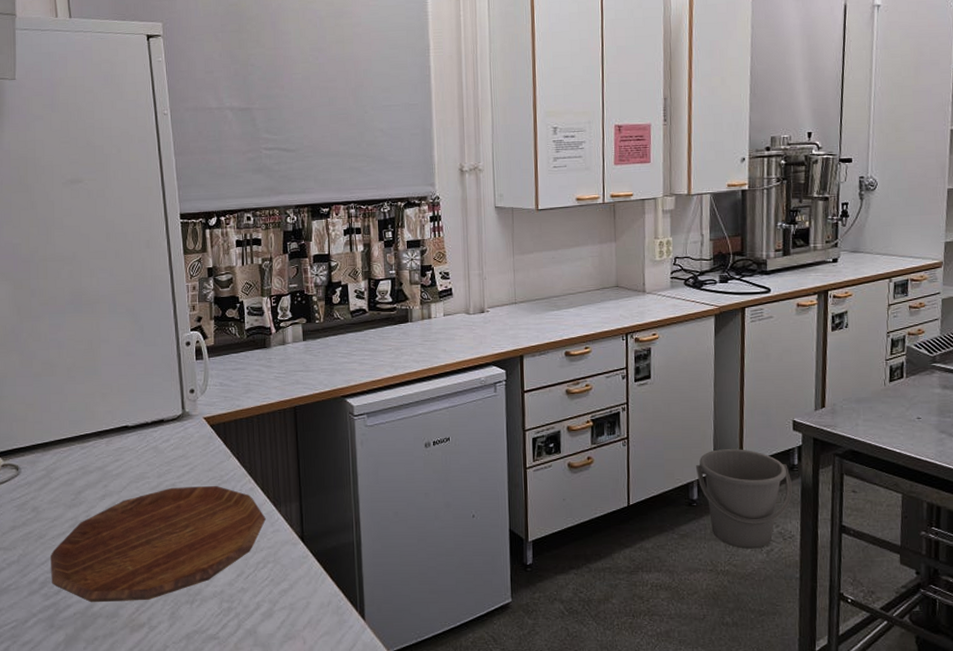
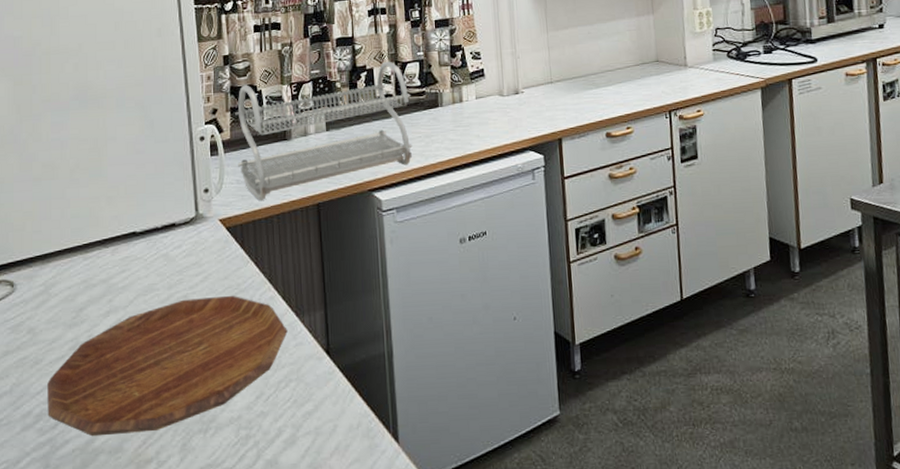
dish rack: none [218,278,383,402] -> present [235,61,413,200]
bucket: present [695,449,792,549] -> none [750,232,856,343]

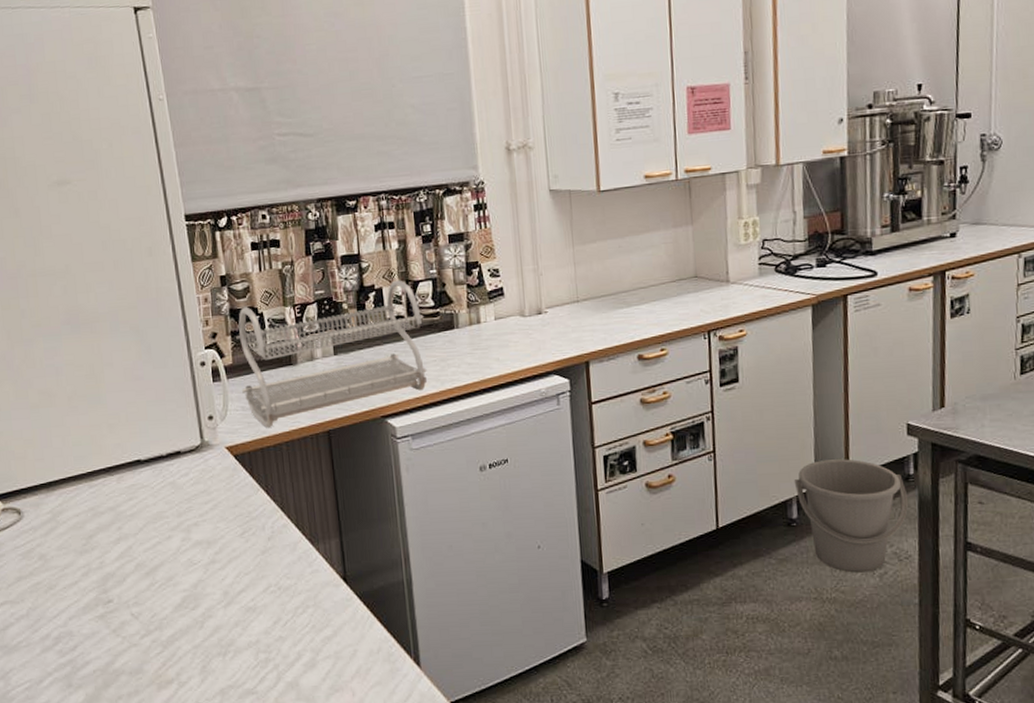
tray: present [47,295,288,437] -> none [63,523,303,659]
bucket: none [750,232,856,343] -> present [793,459,908,573]

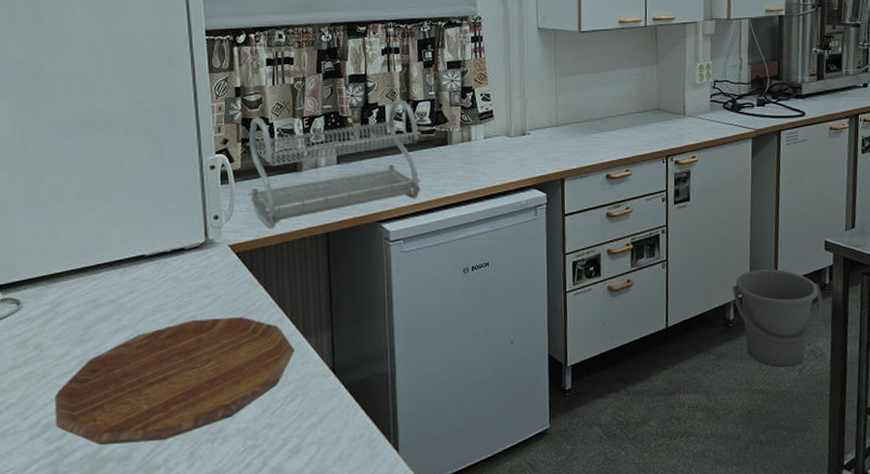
tray: none [63,523,303,659] -> present [55,316,295,446]

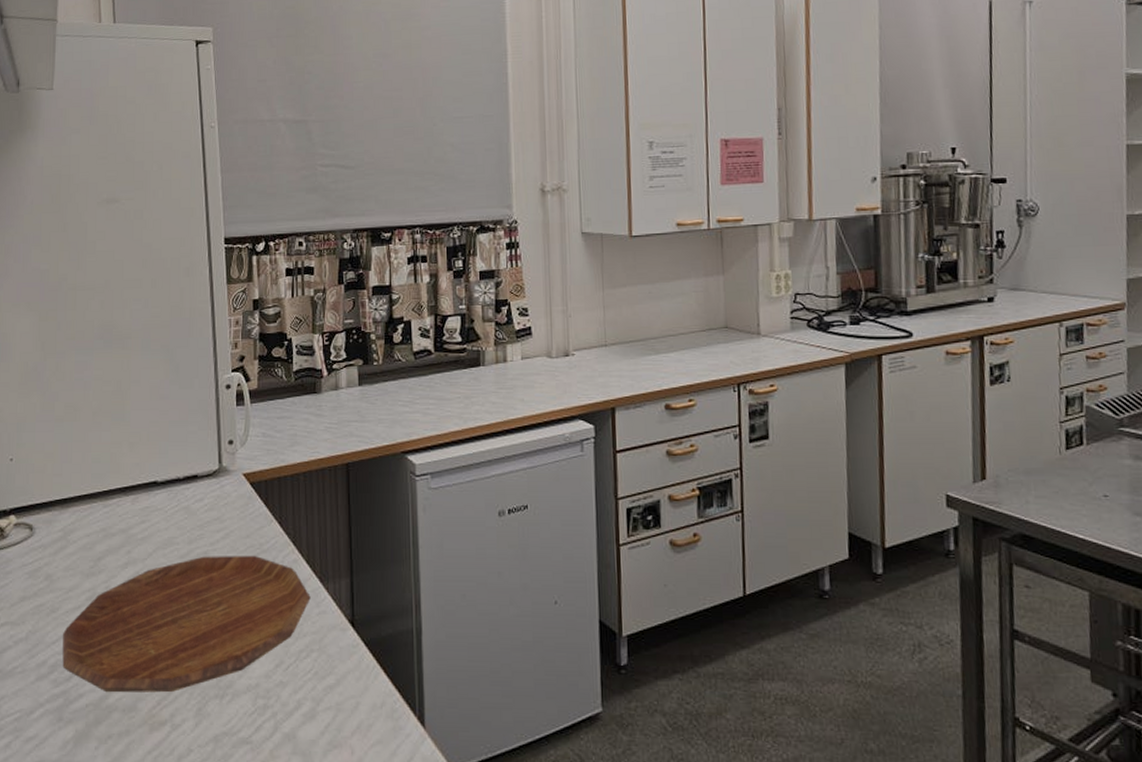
dish rack: present [246,99,421,228] -> none [263,313,450,456]
bucket: present [732,269,823,368] -> none [826,528,949,656]

